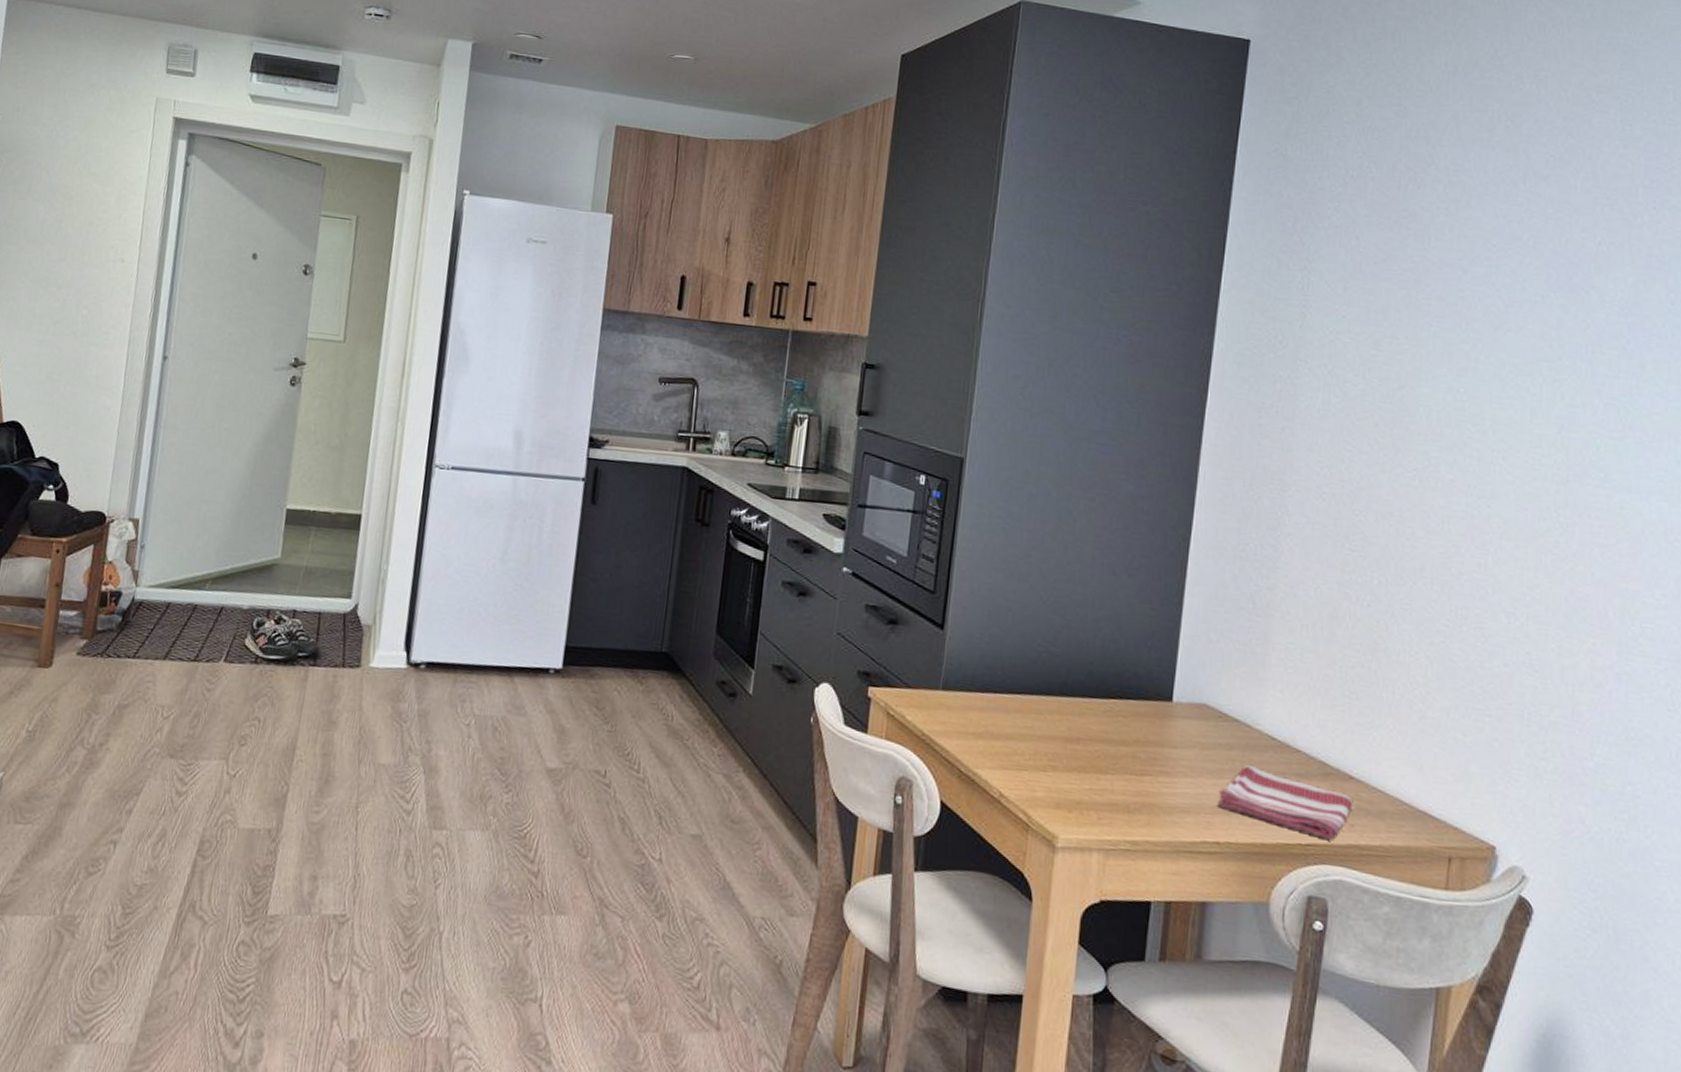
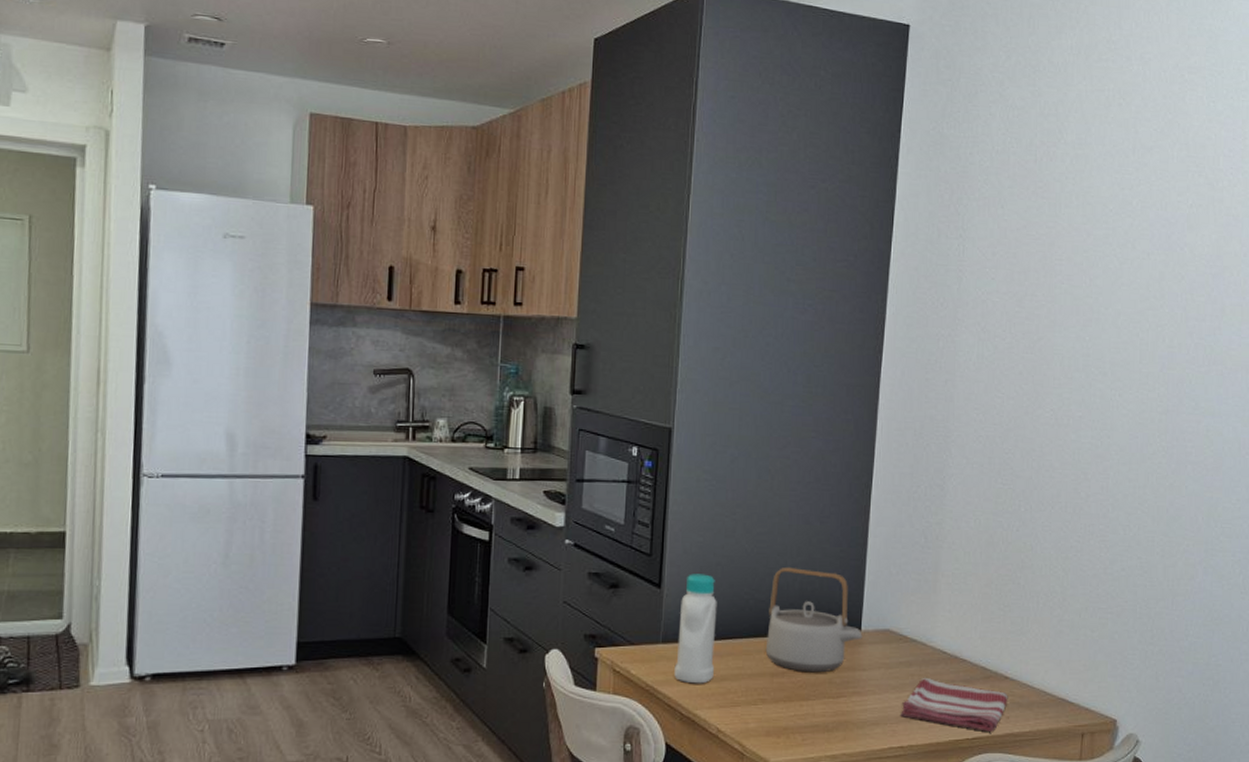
bottle: none [954,617,1006,741] -> present [674,574,717,684]
teapot: none [1058,620,1174,745] -> present [765,566,863,673]

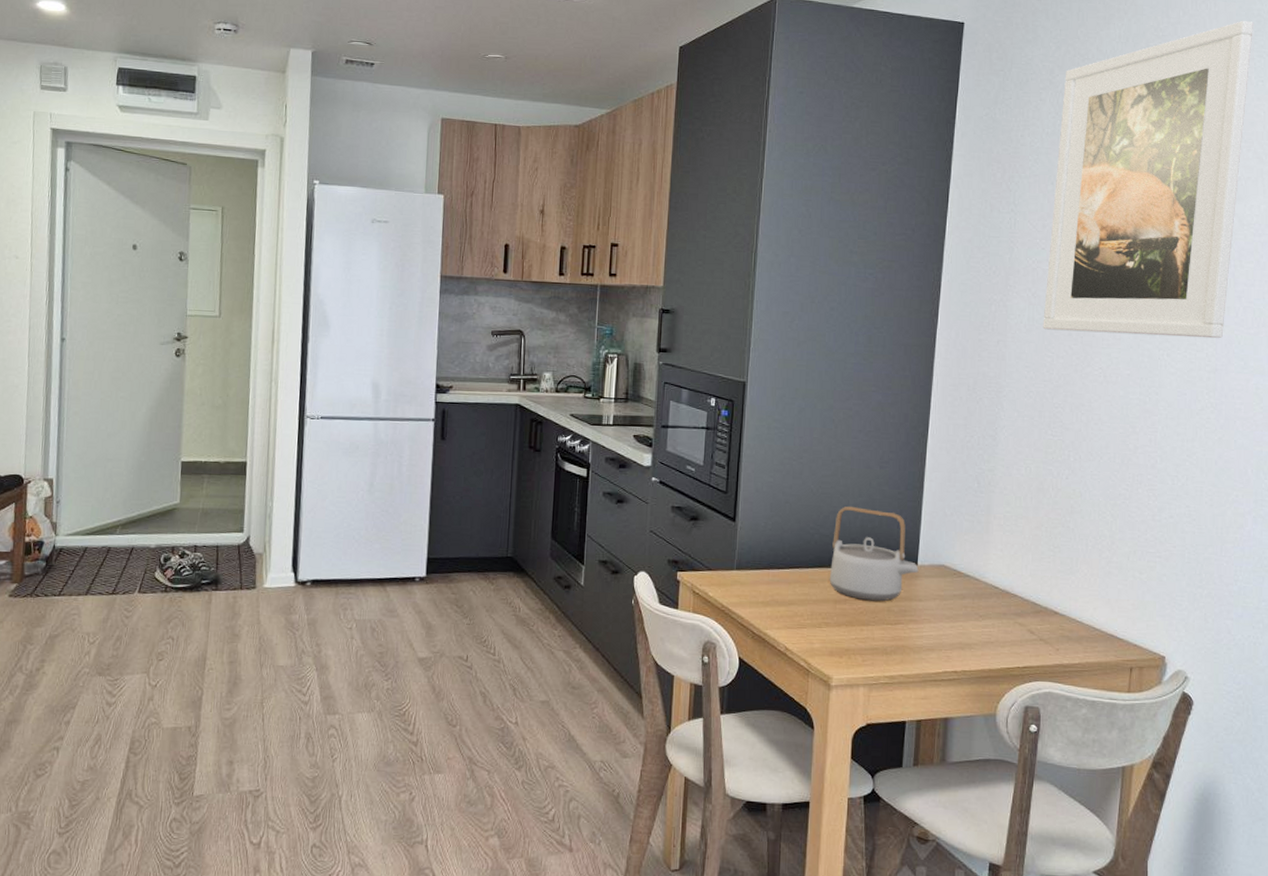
bottle: present [674,574,717,684] -> none [747,510,786,607]
dish towel: present [901,677,1008,732] -> none [955,609,1058,662]
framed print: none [992,35,1205,378] -> present [1043,20,1253,339]

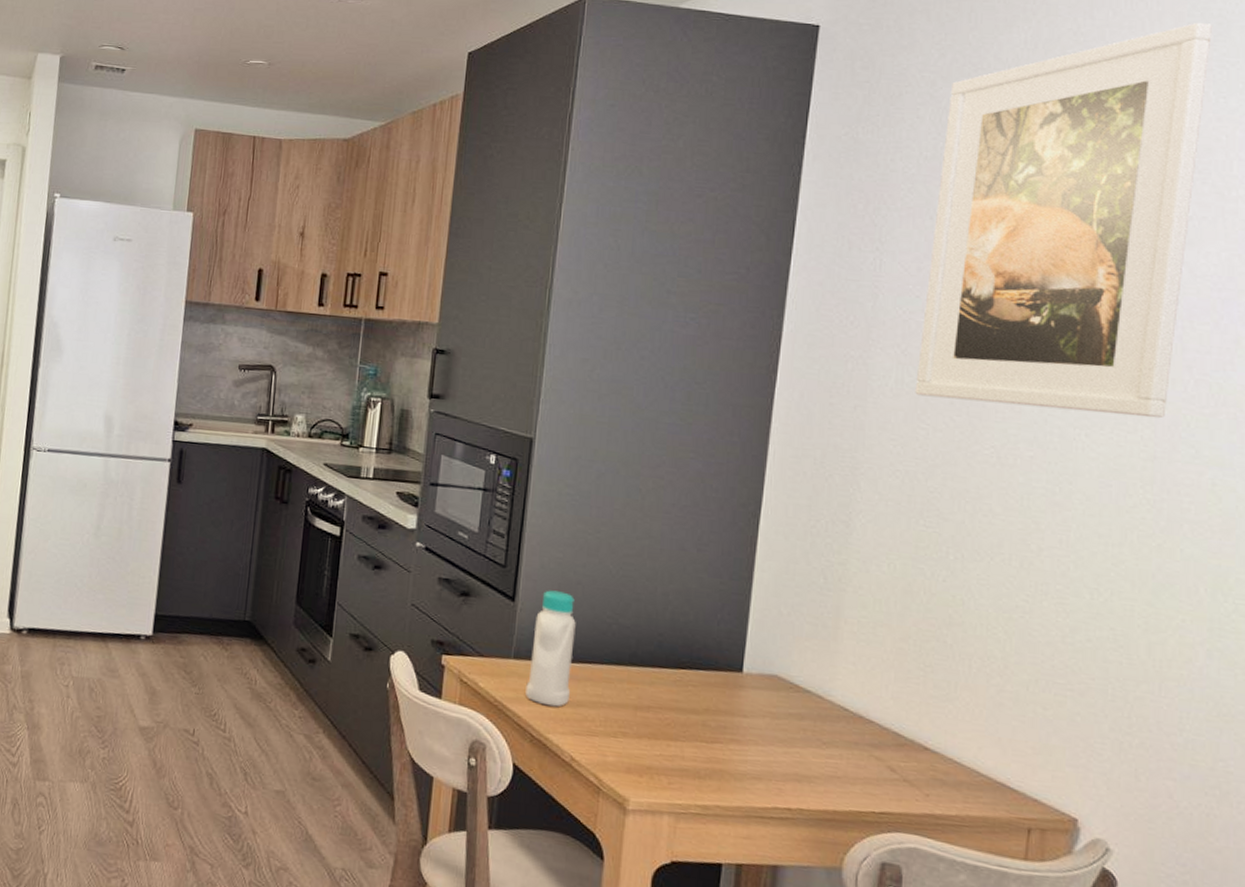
bottle: none [747,510,786,607] -> present [525,590,576,707]
teapot: present [829,506,919,602] -> none [628,593,744,714]

